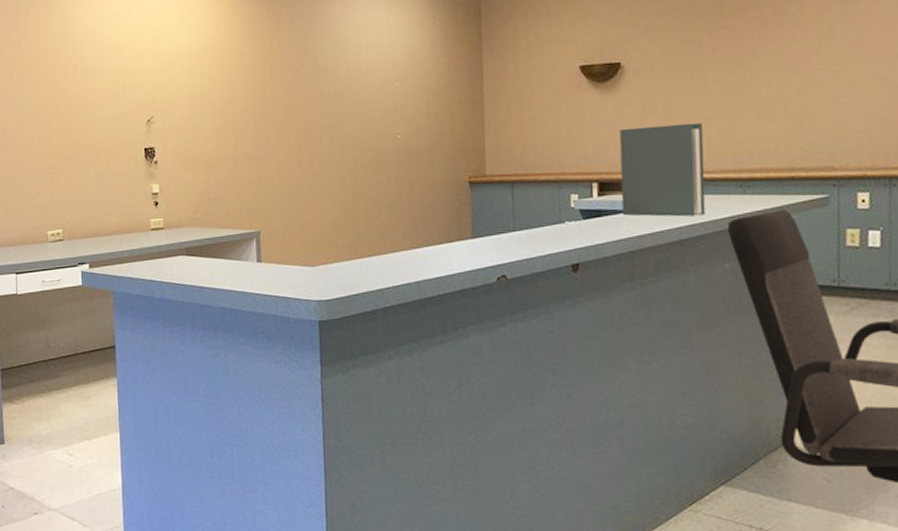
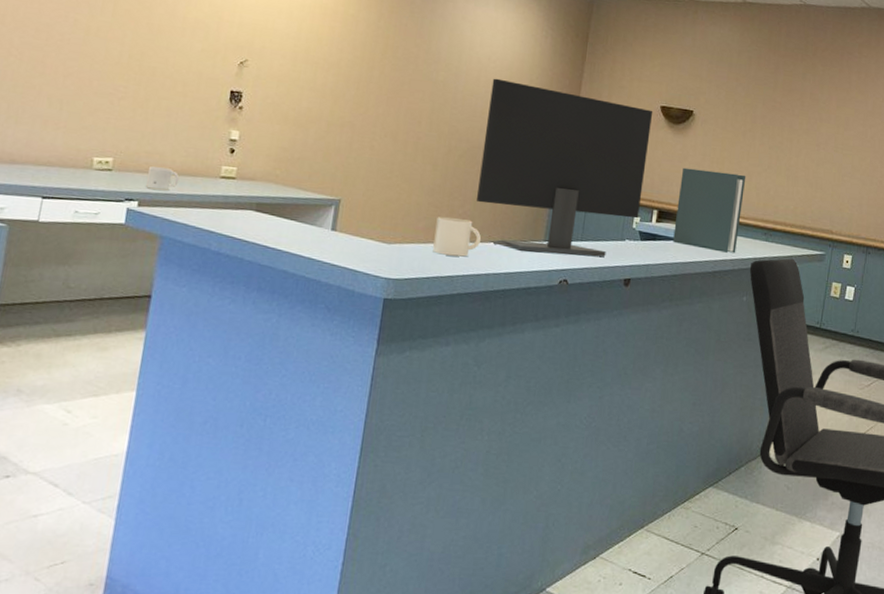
mug: none [91,230,118,252] -> present [146,166,180,192]
mug: none [355,229,405,269] -> present [433,216,482,257]
computer monitor: none [385,73,576,254] -> present [476,78,653,257]

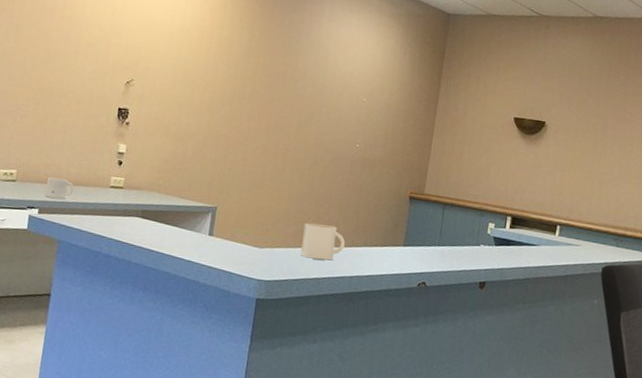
computer monitor: present [476,78,653,257] -> none [340,93,507,261]
binder: present [673,167,746,253] -> none [526,176,597,258]

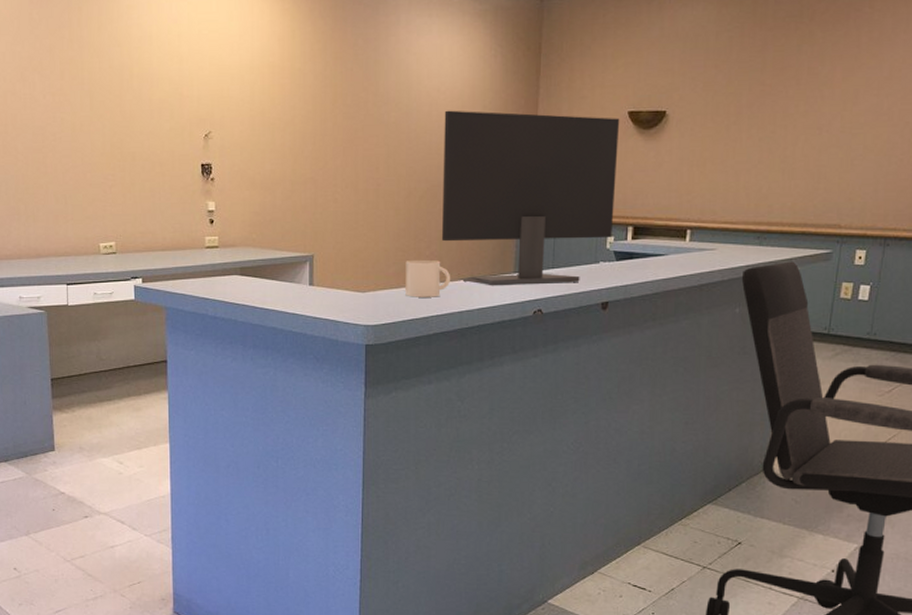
mug: present [45,177,74,200] -> none [144,245,172,267]
computer monitor: none [340,93,507,261] -> present [441,110,620,286]

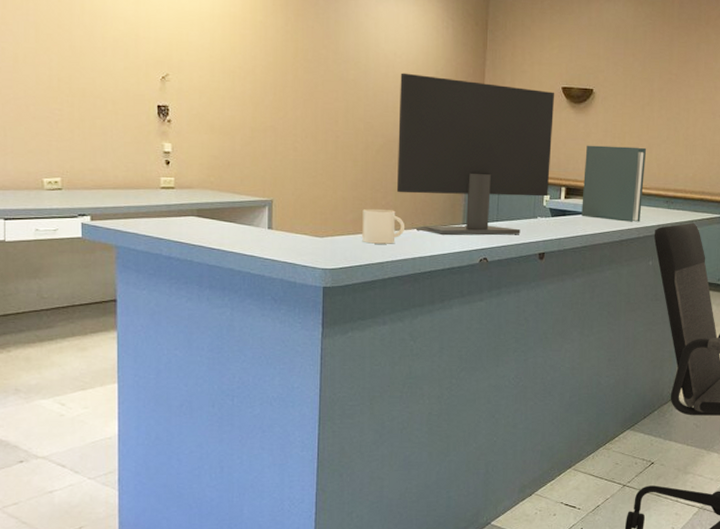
binder: none [652,175,733,263] -> present [581,145,647,222]

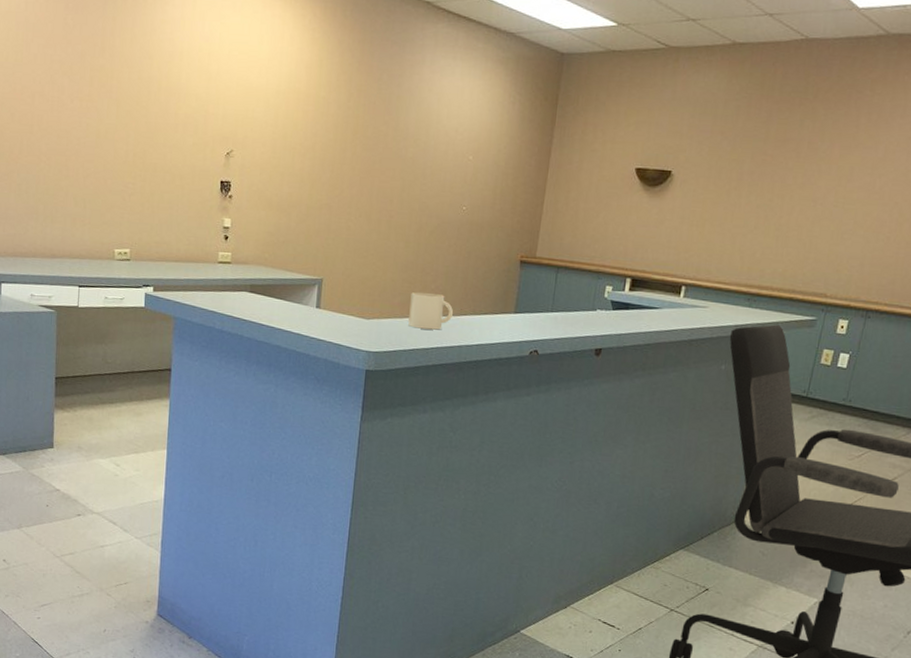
computer monitor: present [396,72,555,236] -> none [447,151,628,327]
binder: present [581,145,647,222] -> none [647,232,730,321]

